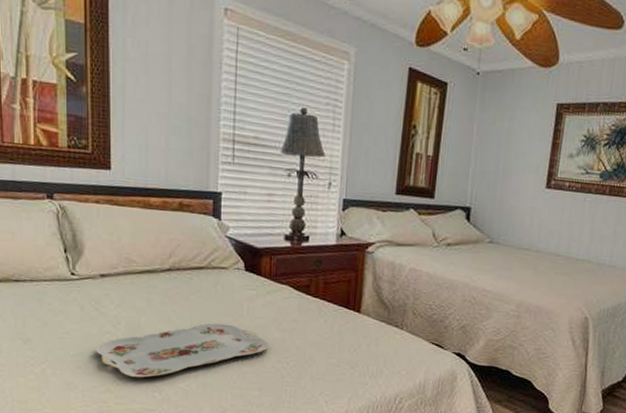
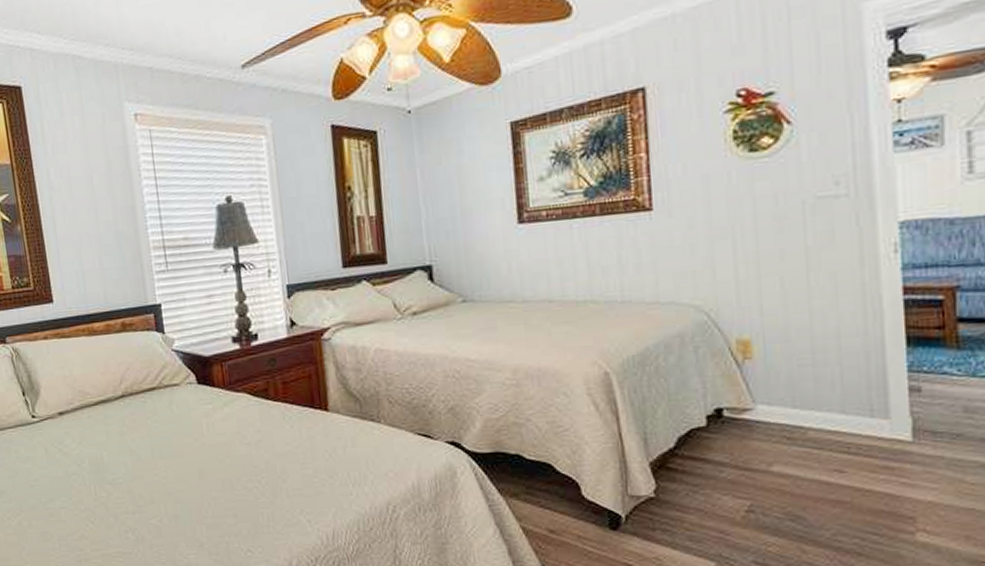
serving tray: present [95,323,270,378] -> none [64,446,237,519]

